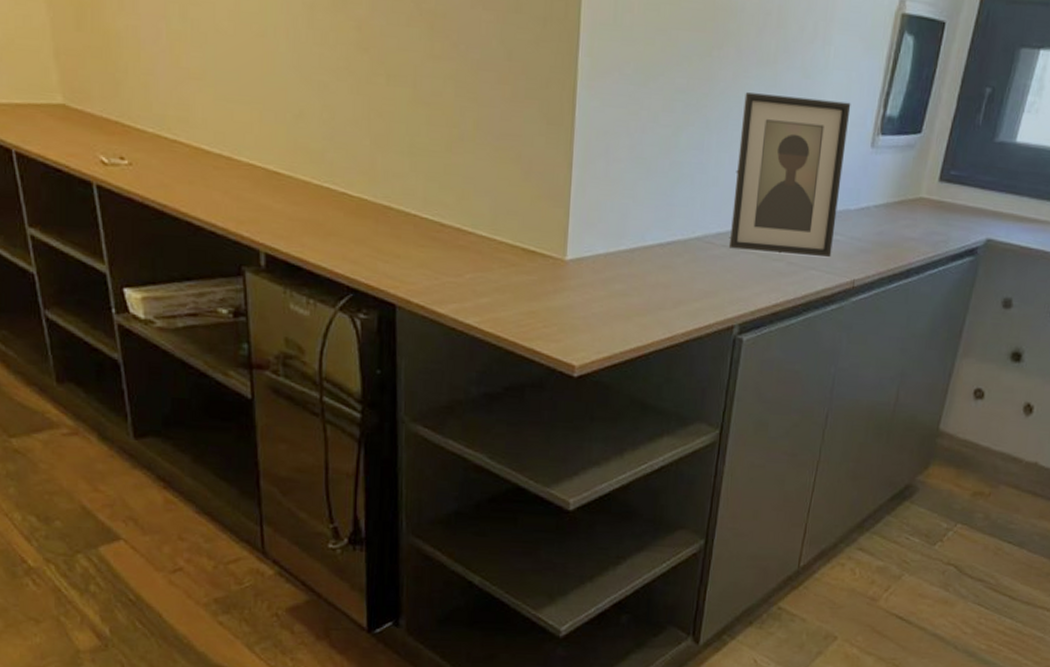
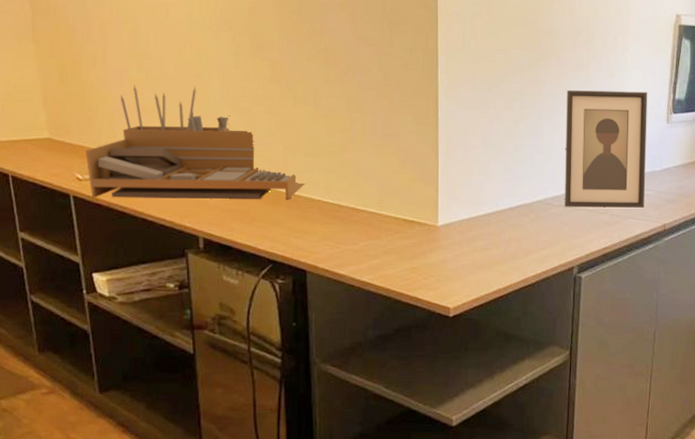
desk organizer: none [112,40,400,212] -> present [86,85,307,200]

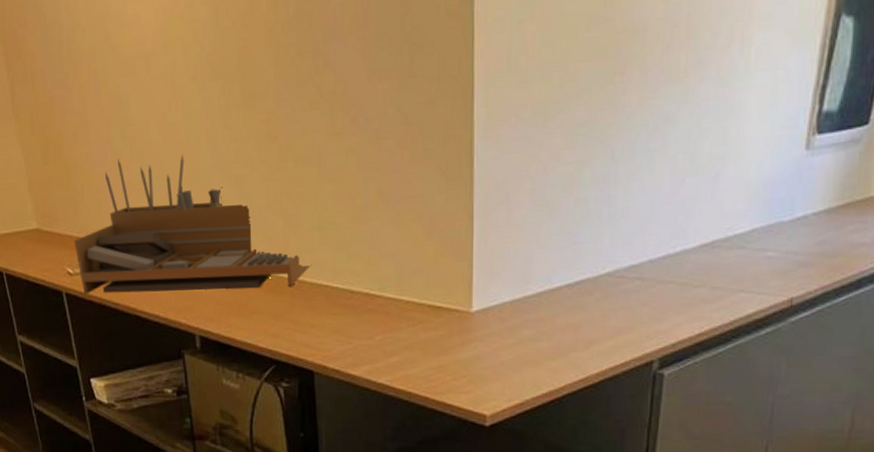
picture frame: present [564,90,648,209] -> none [643,104,779,280]

